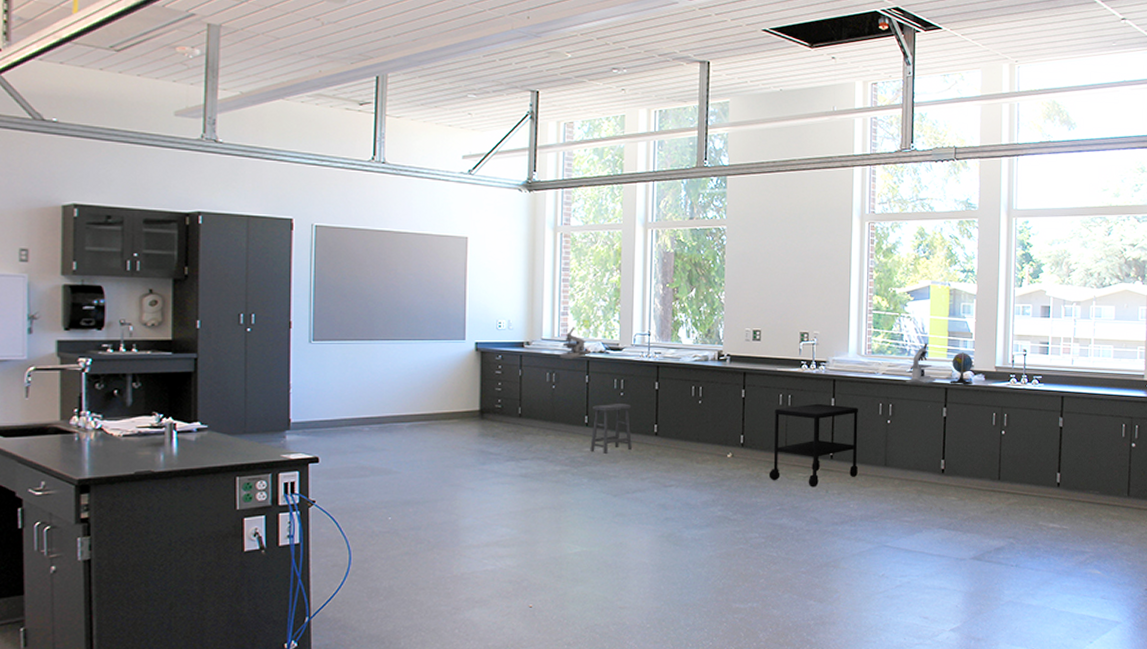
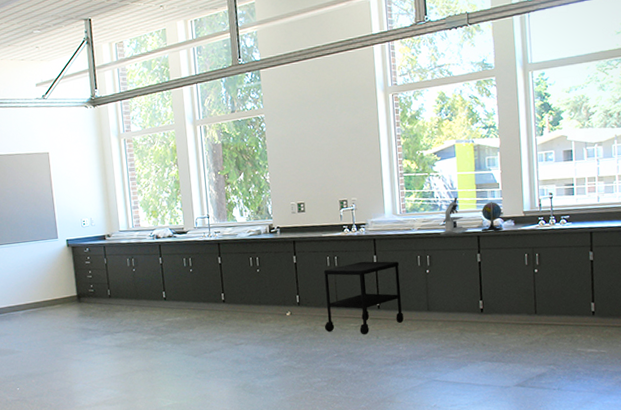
microscope: present [560,327,590,359] -> none [136,217,161,246]
stool: present [590,404,632,454] -> none [168,278,205,322]

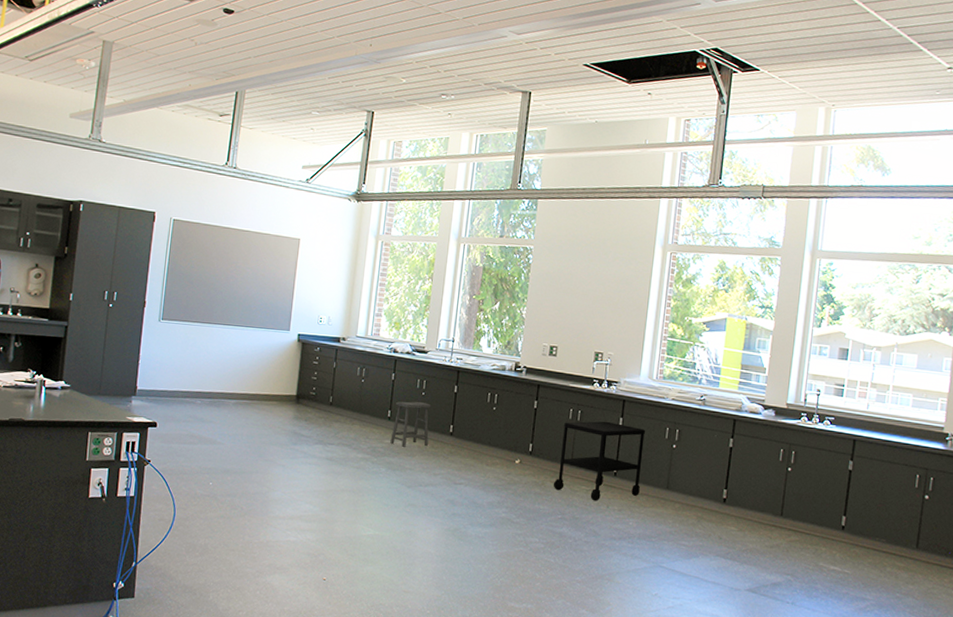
stool: none [168,278,205,322] -> present [390,401,432,447]
microscope: present [439,197,468,236] -> none [694,373,725,414]
globe: present [481,202,504,232] -> none [738,386,764,419]

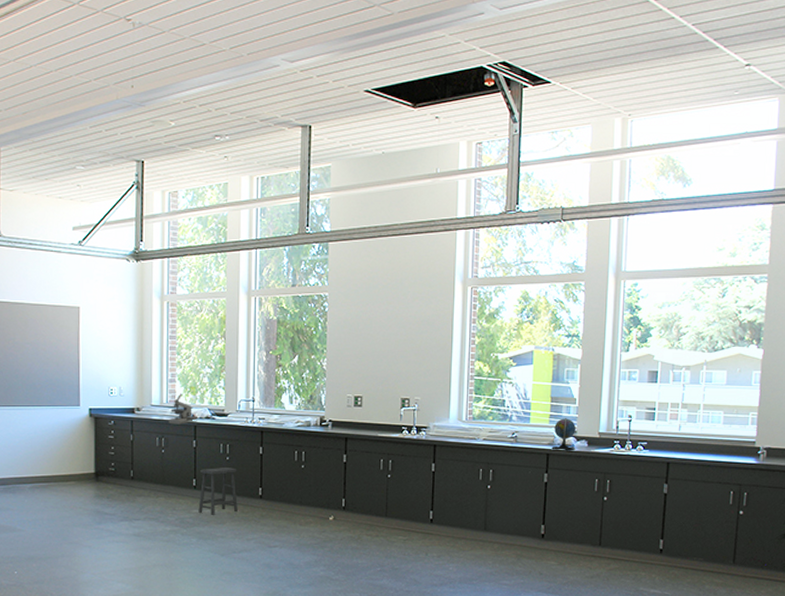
microscope: none [371,327,398,357] -> present [168,393,197,425]
utility cart: present [553,421,645,501] -> none [369,468,458,550]
globe: none [738,386,764,419] -> present [551,418,576,451]

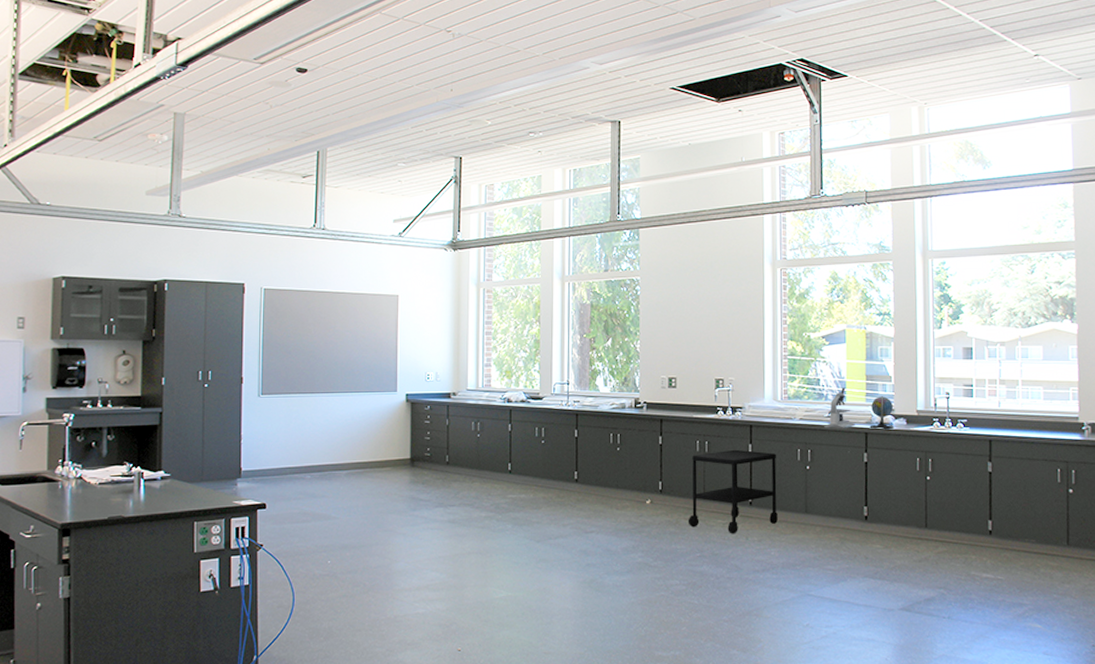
microscope: present [168,393,197,425] -> none [484,377,513,409]
stool: present [198,468,238,515] -> none [513,451,553,500]
utility cart: none [369,468,458,550] -> present [687,449,778,534]
microscope: none [506,409,538,450] -> present [823,387,855,430]

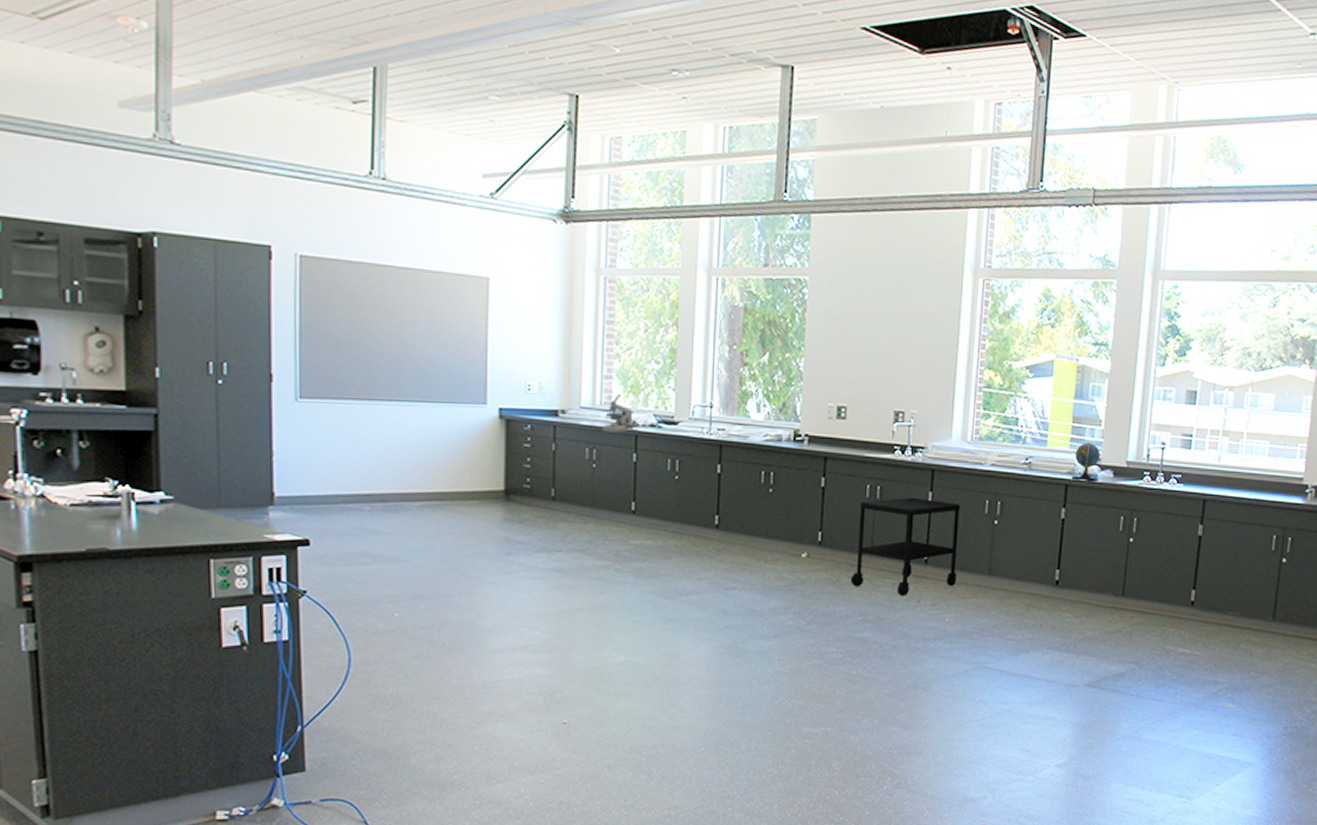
microscope: none [484,377,513,409] -> present [602,393,639,433]
microscope: present [823,387,855,430] -> none [1017,430,1055,479]

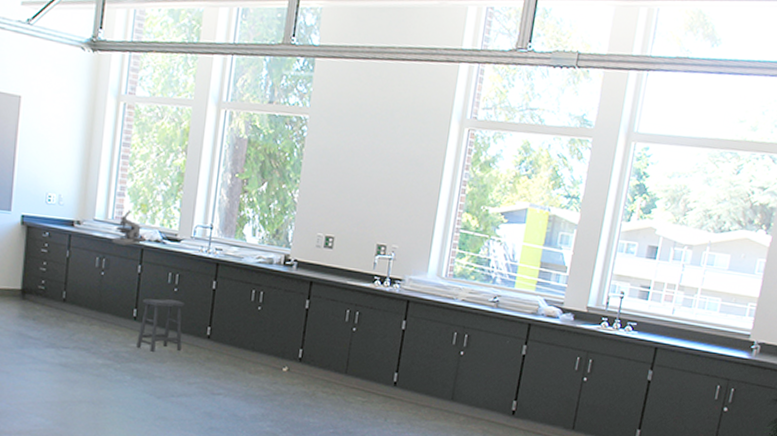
stool: none [637,488,689,548] -> present [136,298,185,352]
utility cart: present [850,497,960,596] -> none [325,324,430,414]
globe: present [1071,442,1100,483] -> none [534,286,563,324]

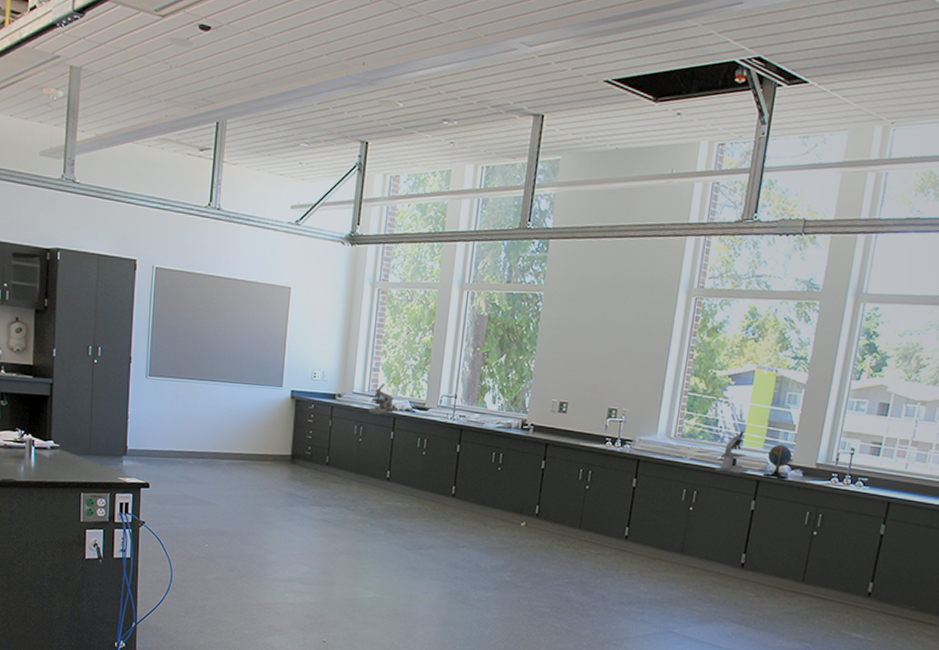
stool: present [136,298,185,352] -> none [389,461,433,509]
microscope: none [485,272,520,318] -> present [714,431,748,475]
globe: none [534,286,563,324] -> present [762,444,792,480]

